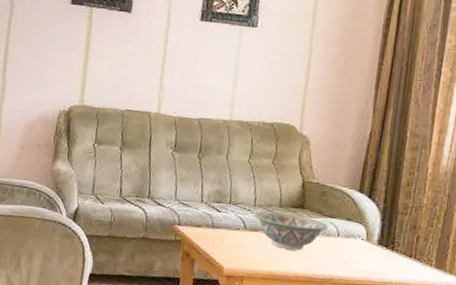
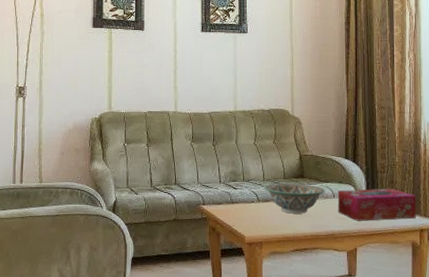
tissue box: none [340,229,443,274] -> present [337,189,417,221]

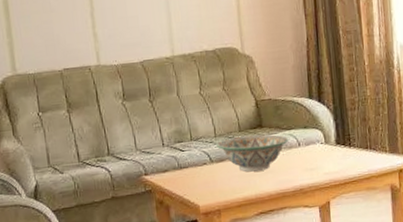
tissue box: present [337,189,417,221] -> none [303,127,394,170]

